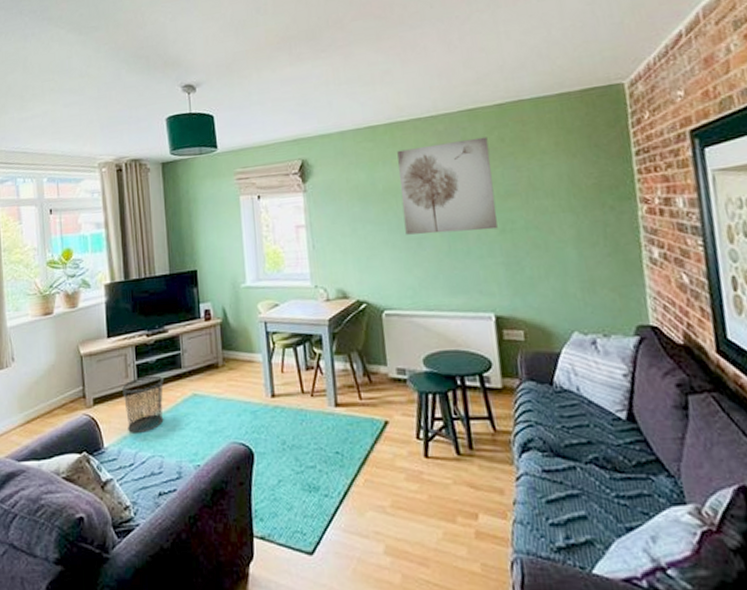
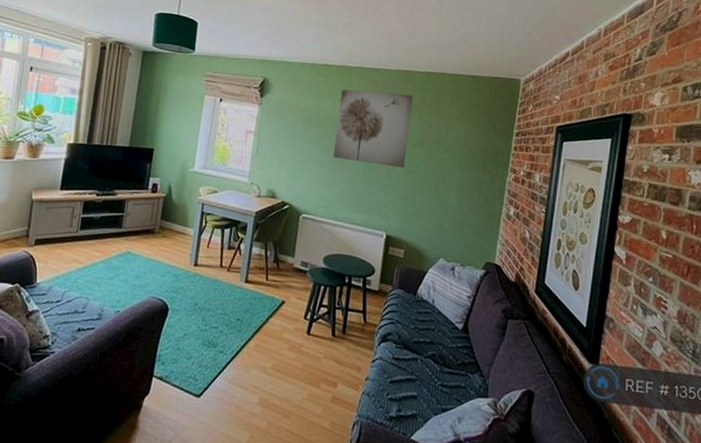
waste bin: present [122,375,164,433] -> none [62,228,104,276]

